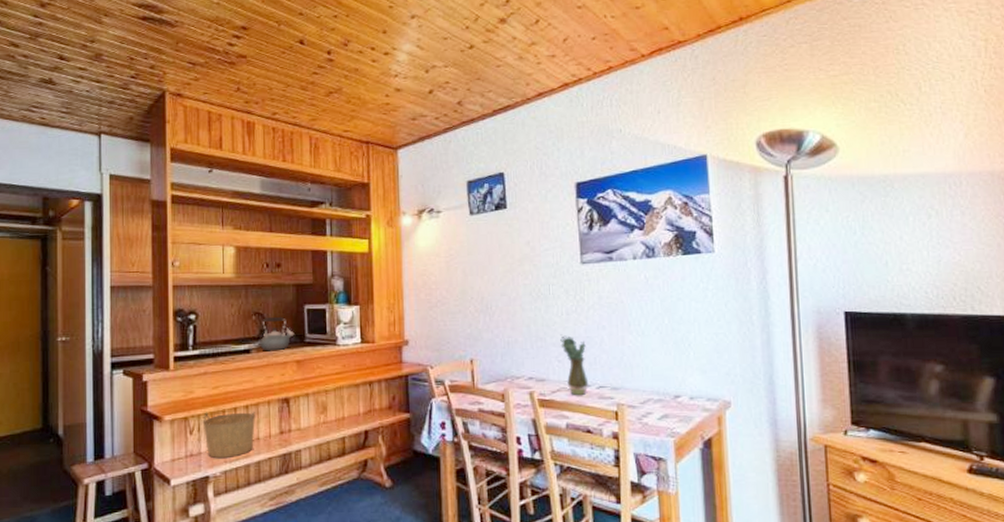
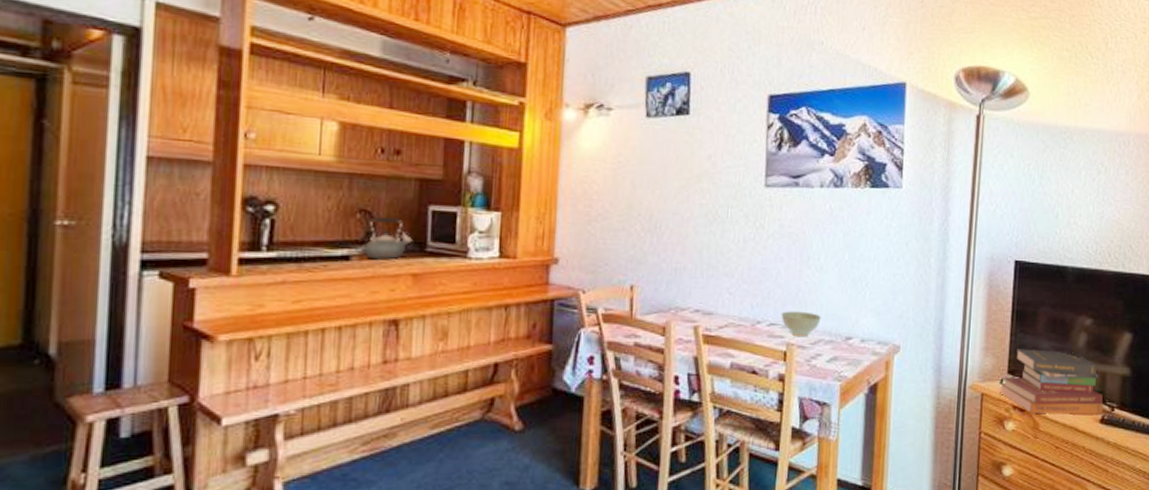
basket: present [203,412,256,459] -> none [276,335,352,393]
vase: present [560,334,589,395] -> none [733,263,761,332]
bowl: none [608,374,648,398] -> present [781,311,821,338]
books: none [844,399,970,466] -> present [999,349,1103,416]

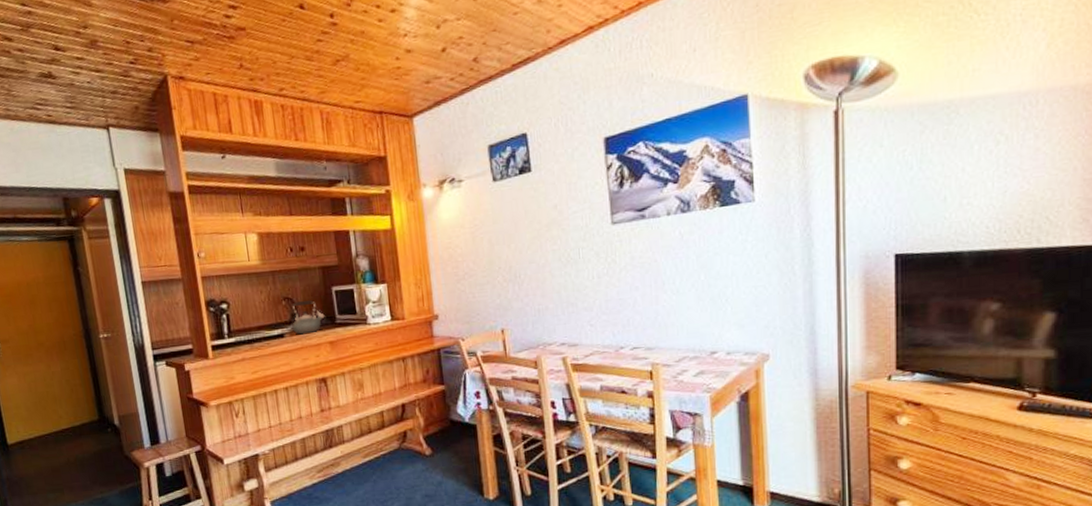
bowl: present [781,311,821,338] -> none [642,333,683,357]
books: present [999,349,1103,416] -> none [888,340,1021,408]

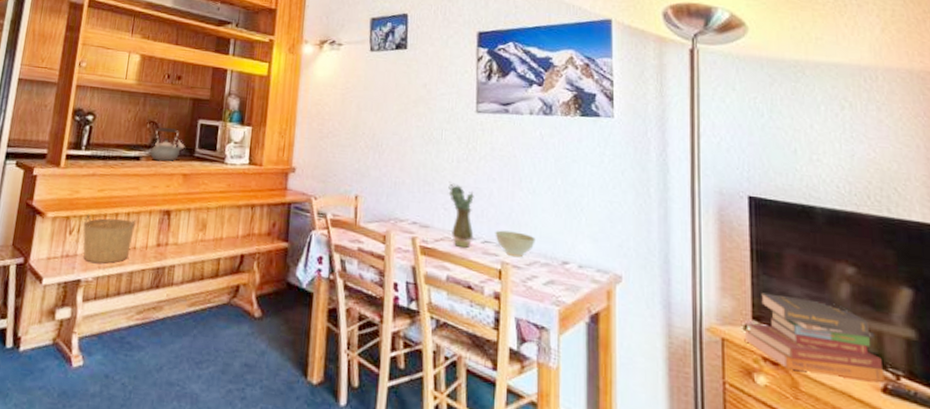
basket: none [247,393,297,438] -> present [83,216,136,264]
vase: none [592,298,622,358] -> present [448,181,474,248]
bowl: none [642,333,683,357] -> present [495,230,535,258]
books: none [888,340,1021,408] -> present [744,292,885,384]

